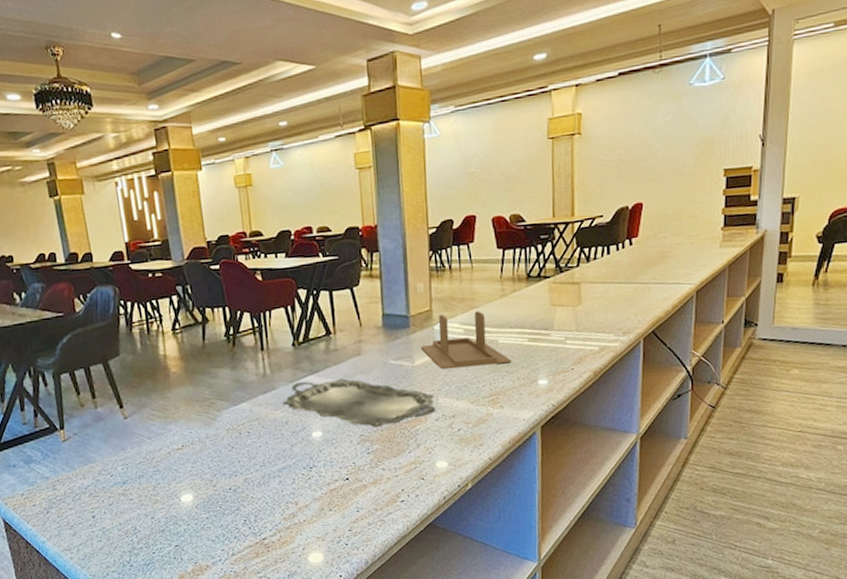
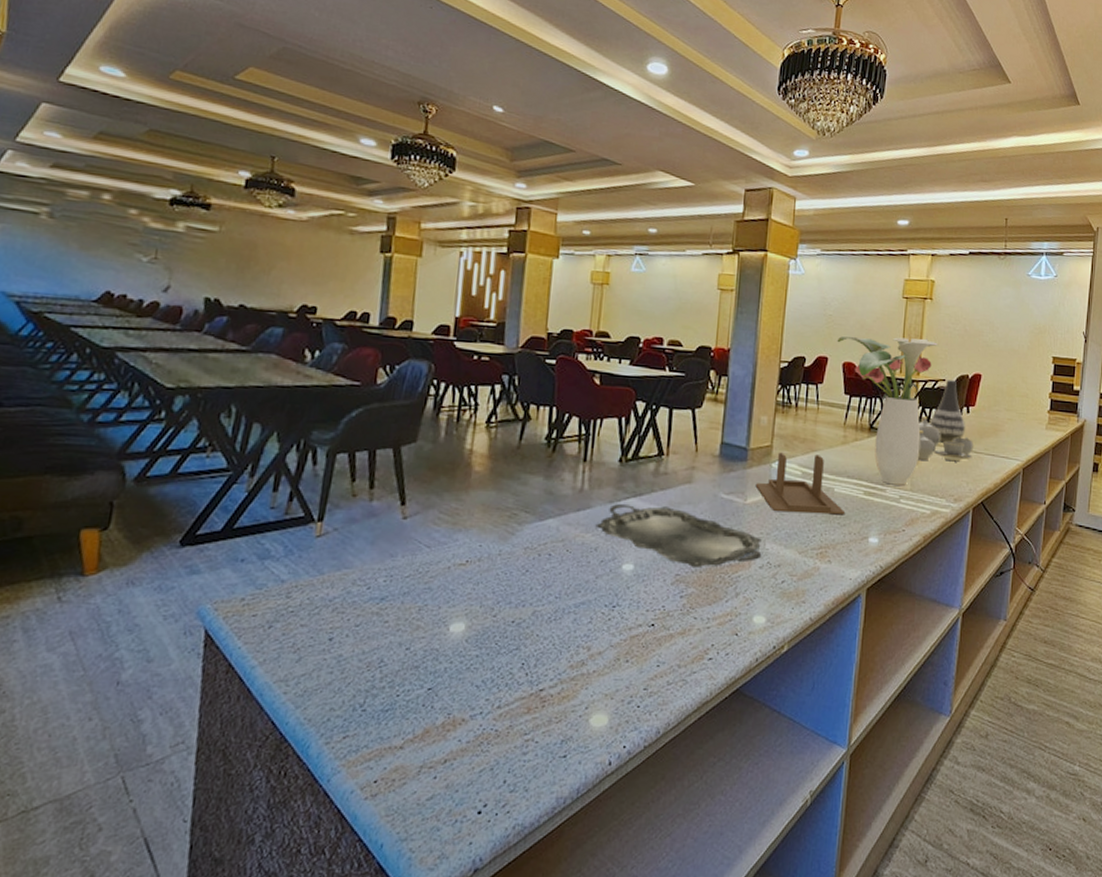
flower arrangement: none [483,176,593,329] -> present [837,336,939,486]
tea set: none [578,256,640,300] -> present [918,416,973,462]
vase: none [590,214,630,280] -> present [930,380,966,443]

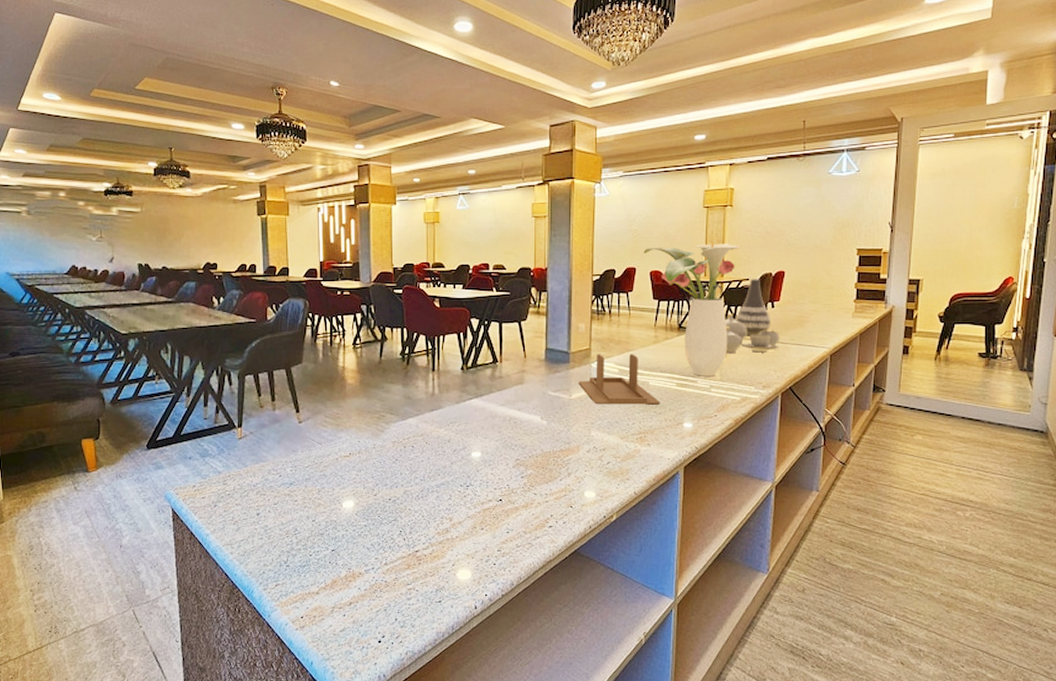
serving tray: present [595,504,762,567] -> none [447,404,588,453]

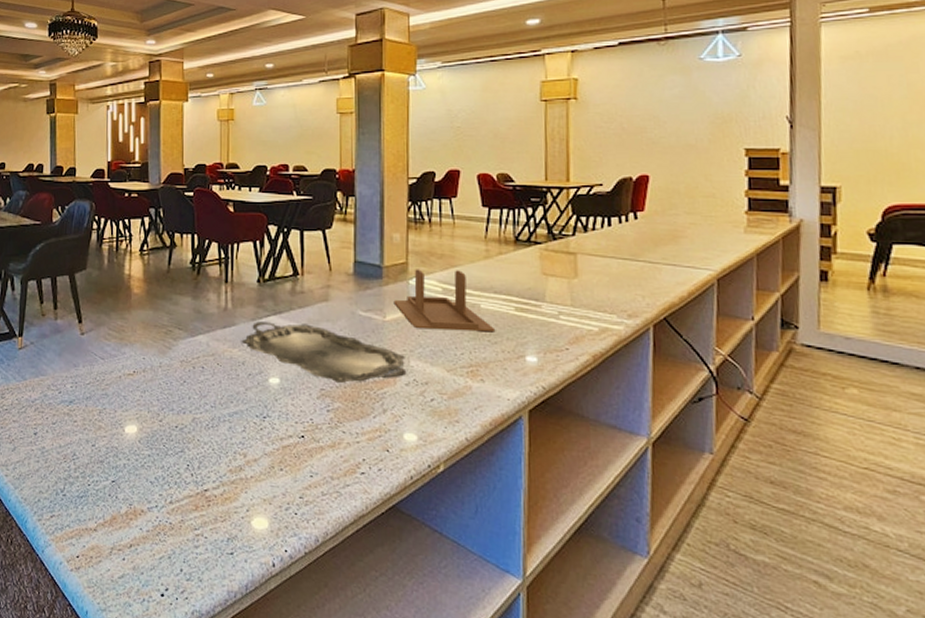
serving tray: none [447,404,588,453] -> present [241,322,407,383]
flower arrangement: present [643,242,741,376] -> none [468,140,591,301]
tea set: present [725,314,779,353] -> none [574,226,647,274]
vase: present [736,279,772,336] -> none [588,184,635,253]

